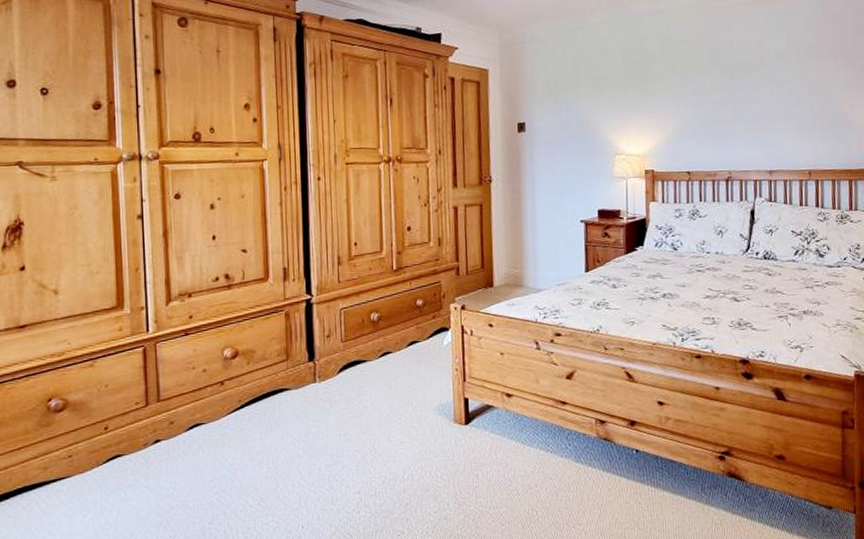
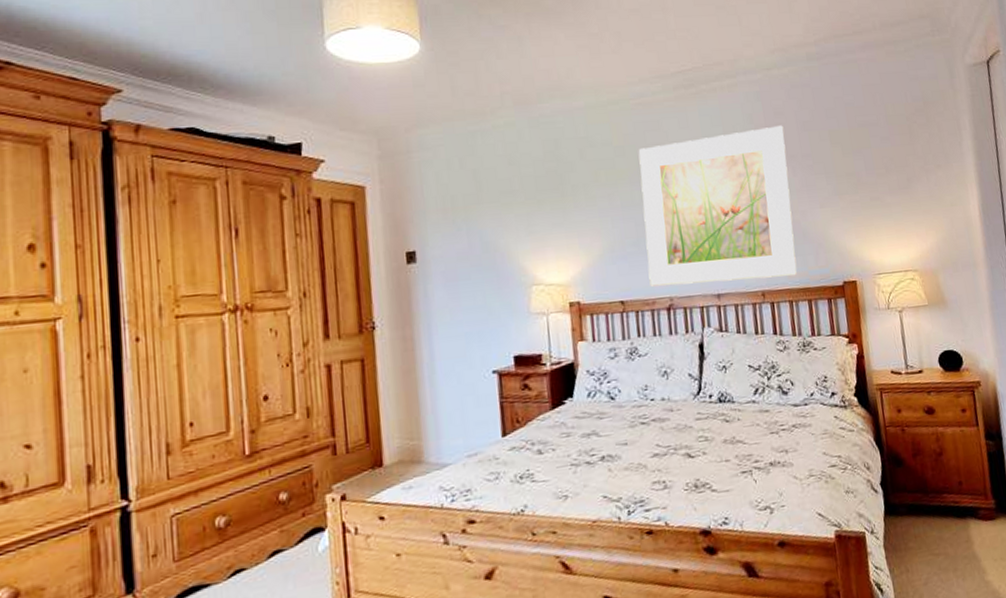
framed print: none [711,29,842,161] -> present [638,125,797,287]

